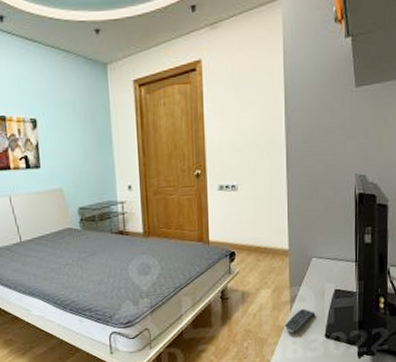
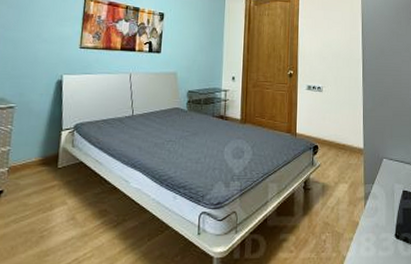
remote control: present [285,309,316,333] -> none [359,207,387,229]

